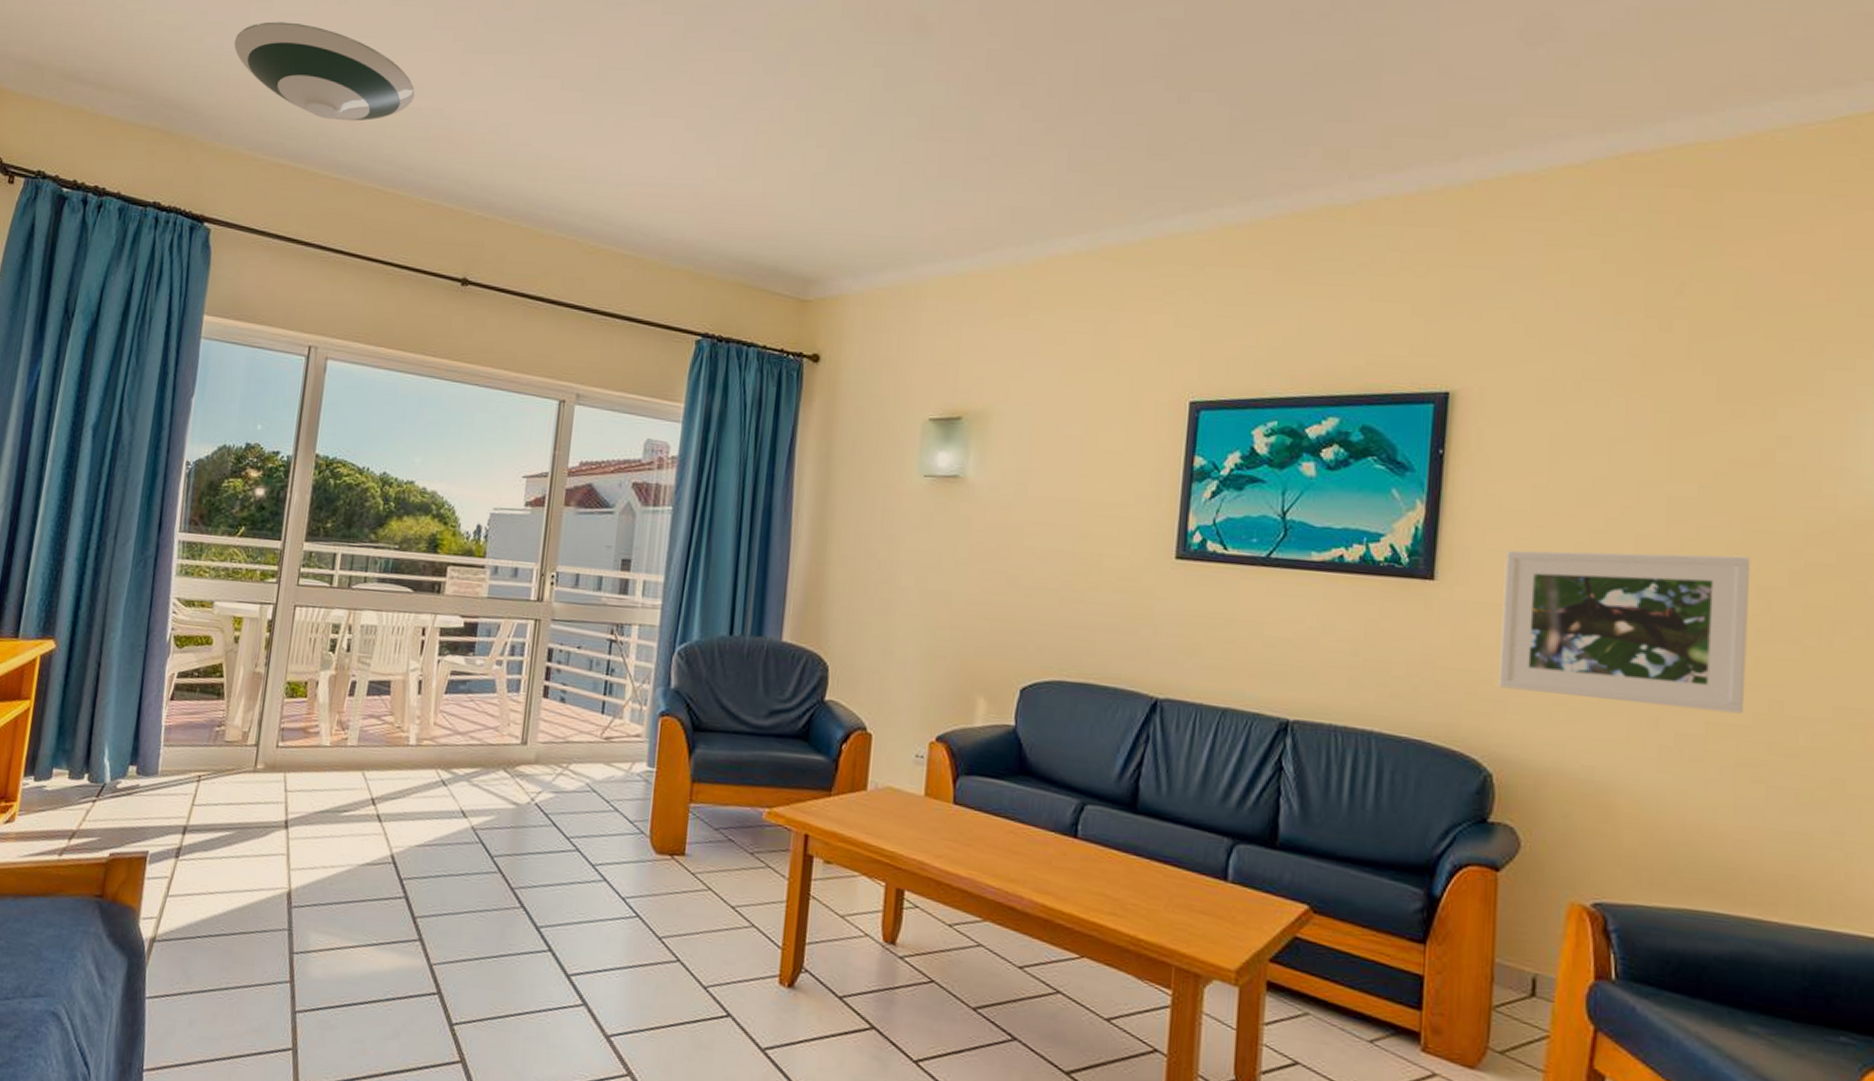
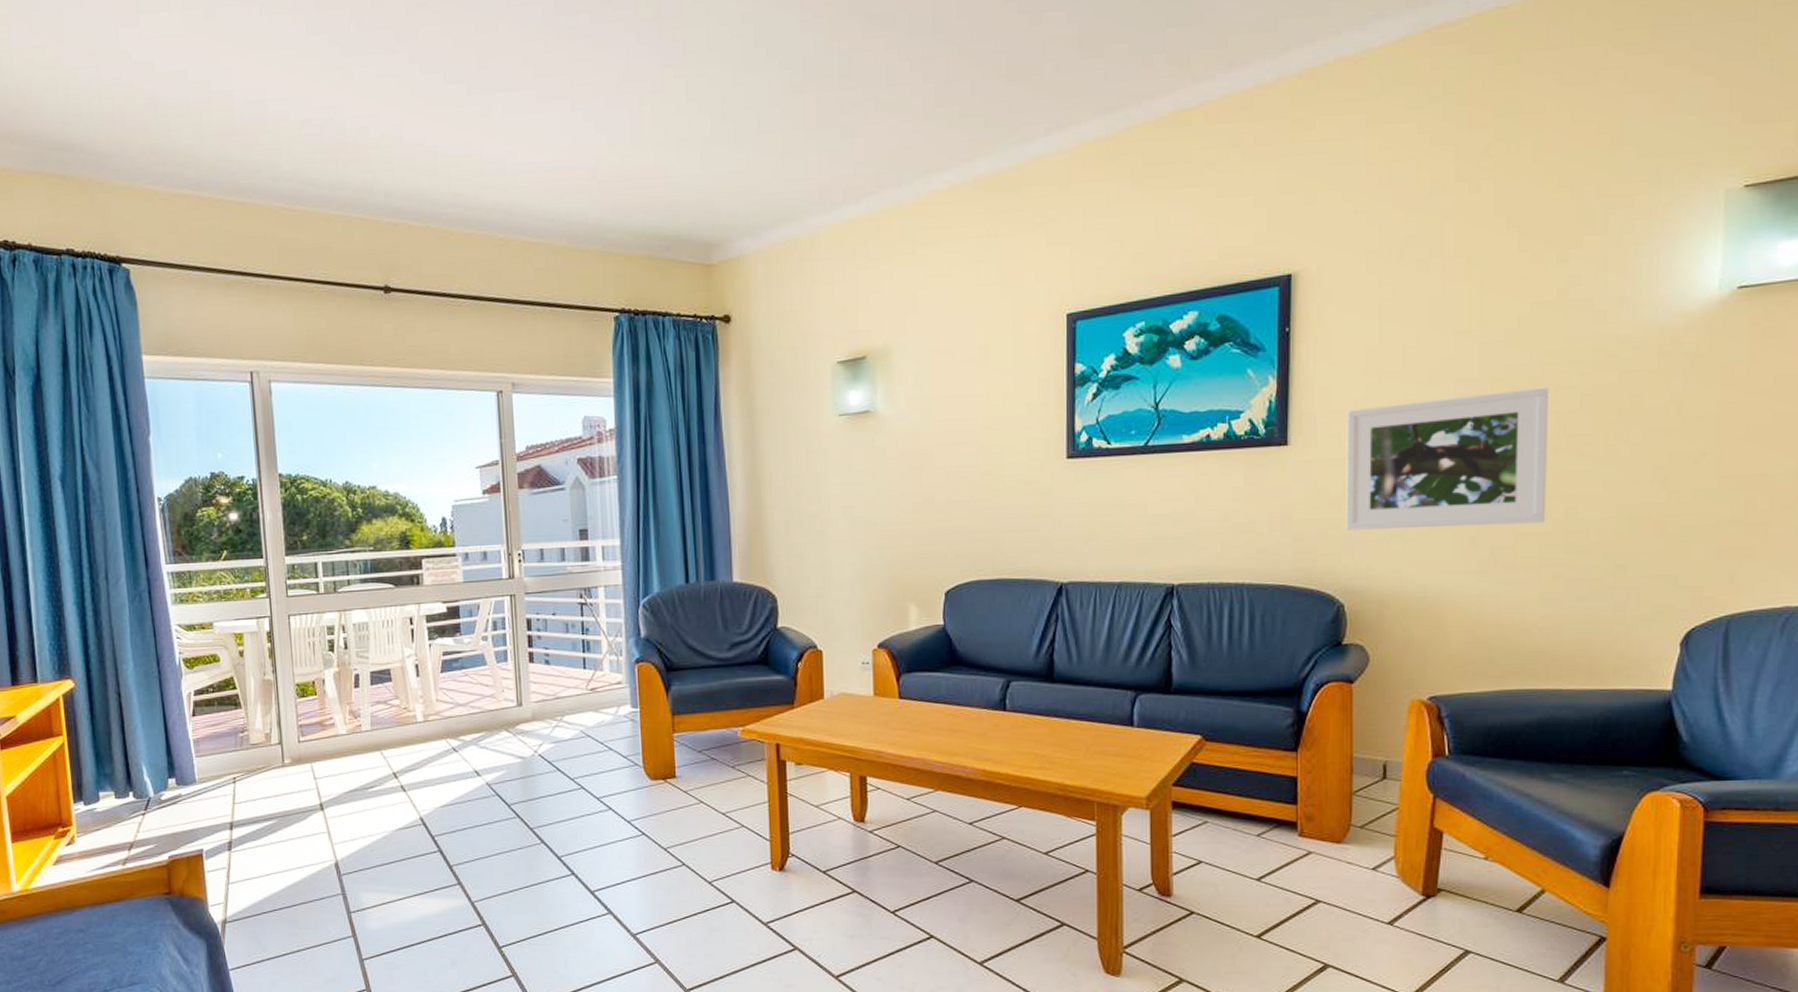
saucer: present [234,21,415,121] -> none [109,45,302,143]

